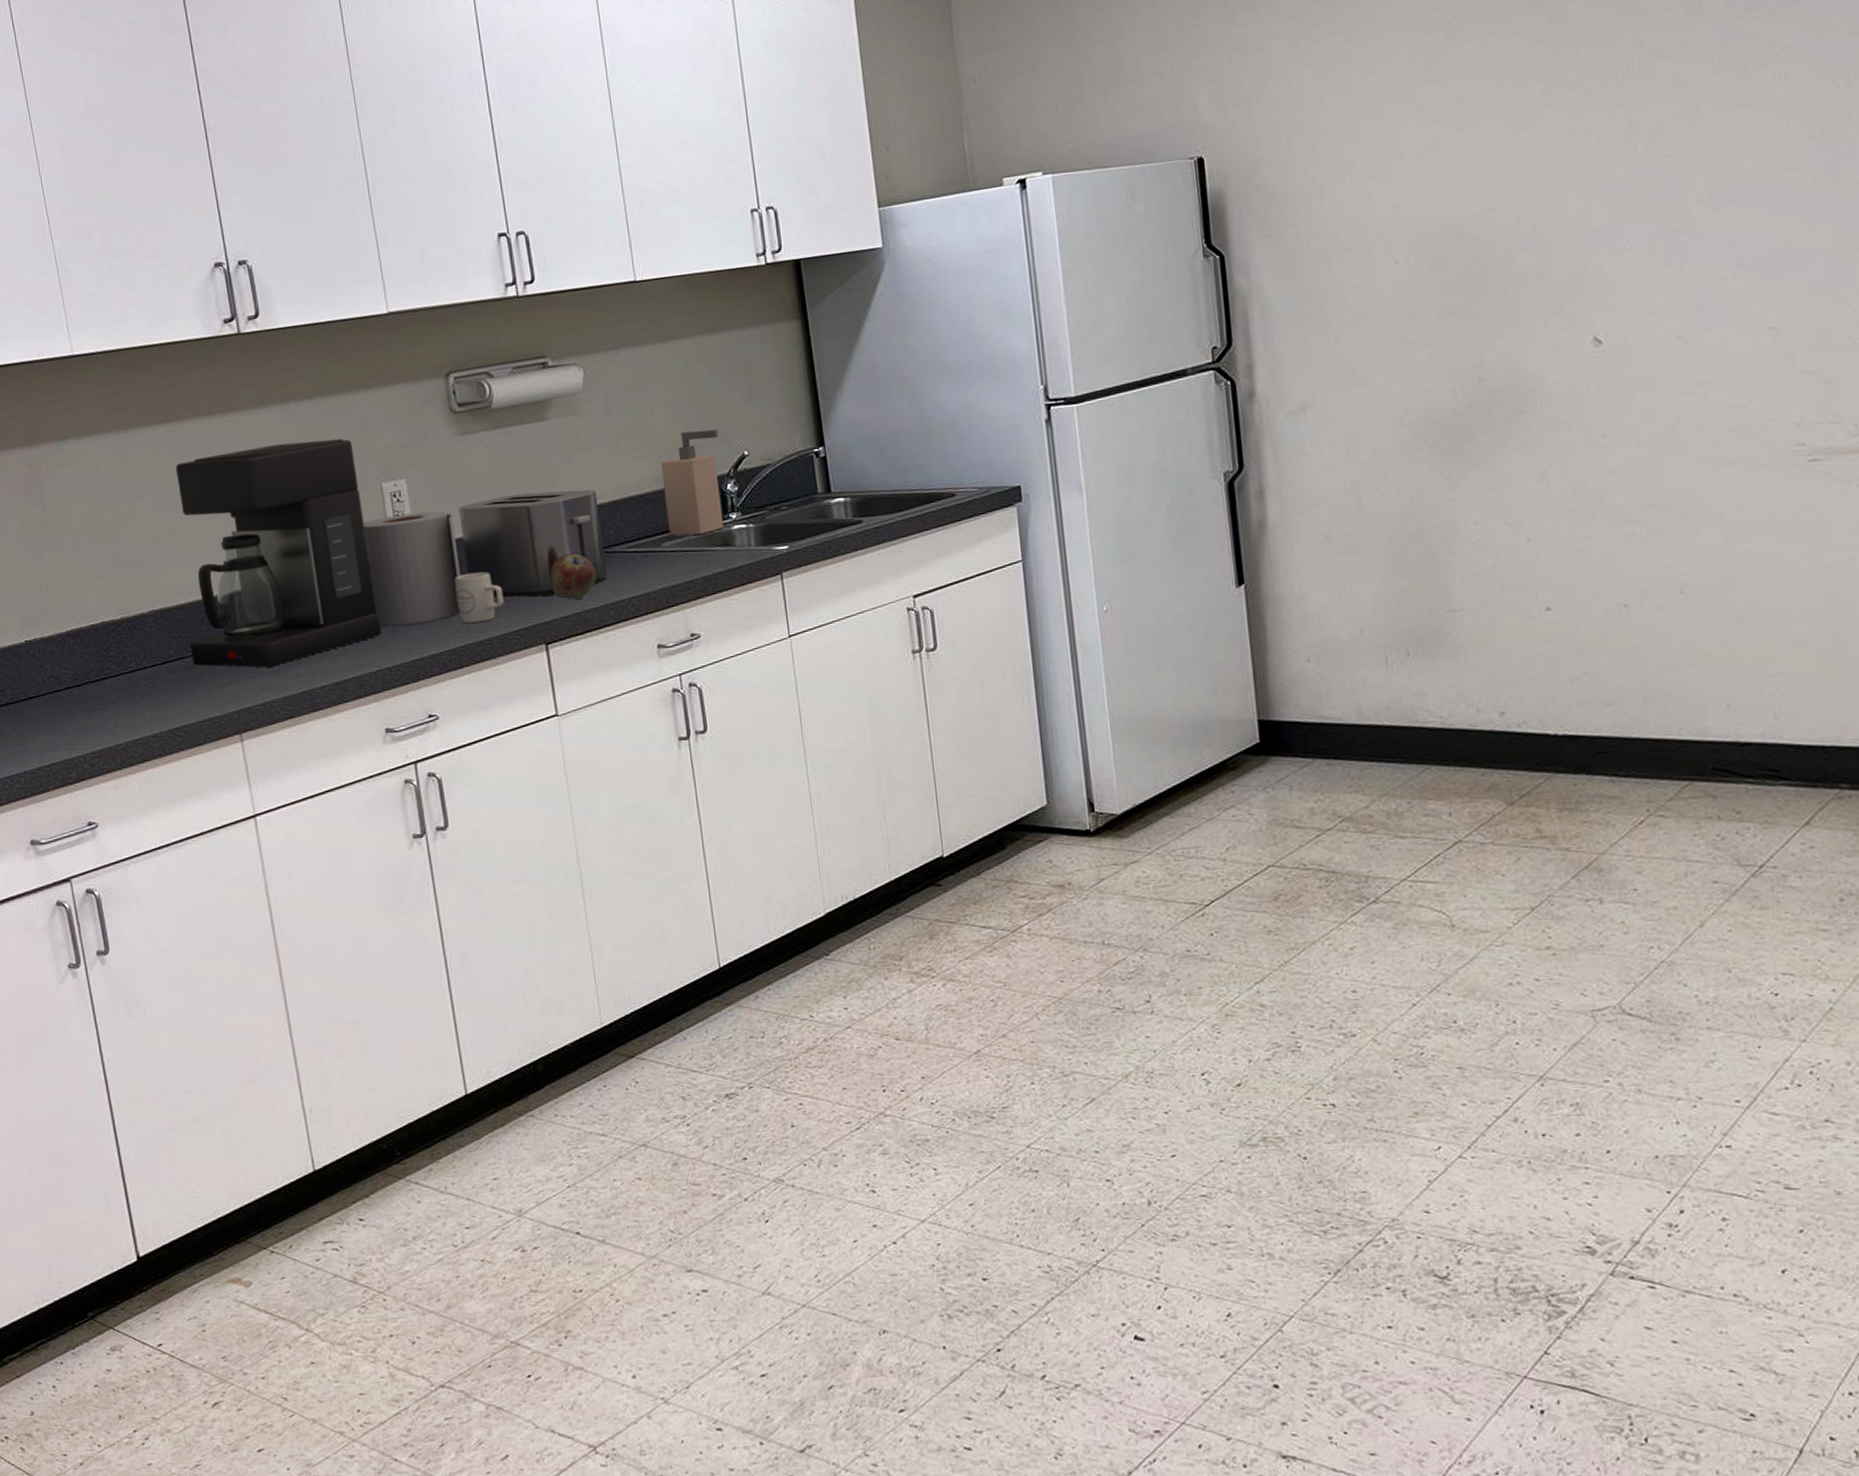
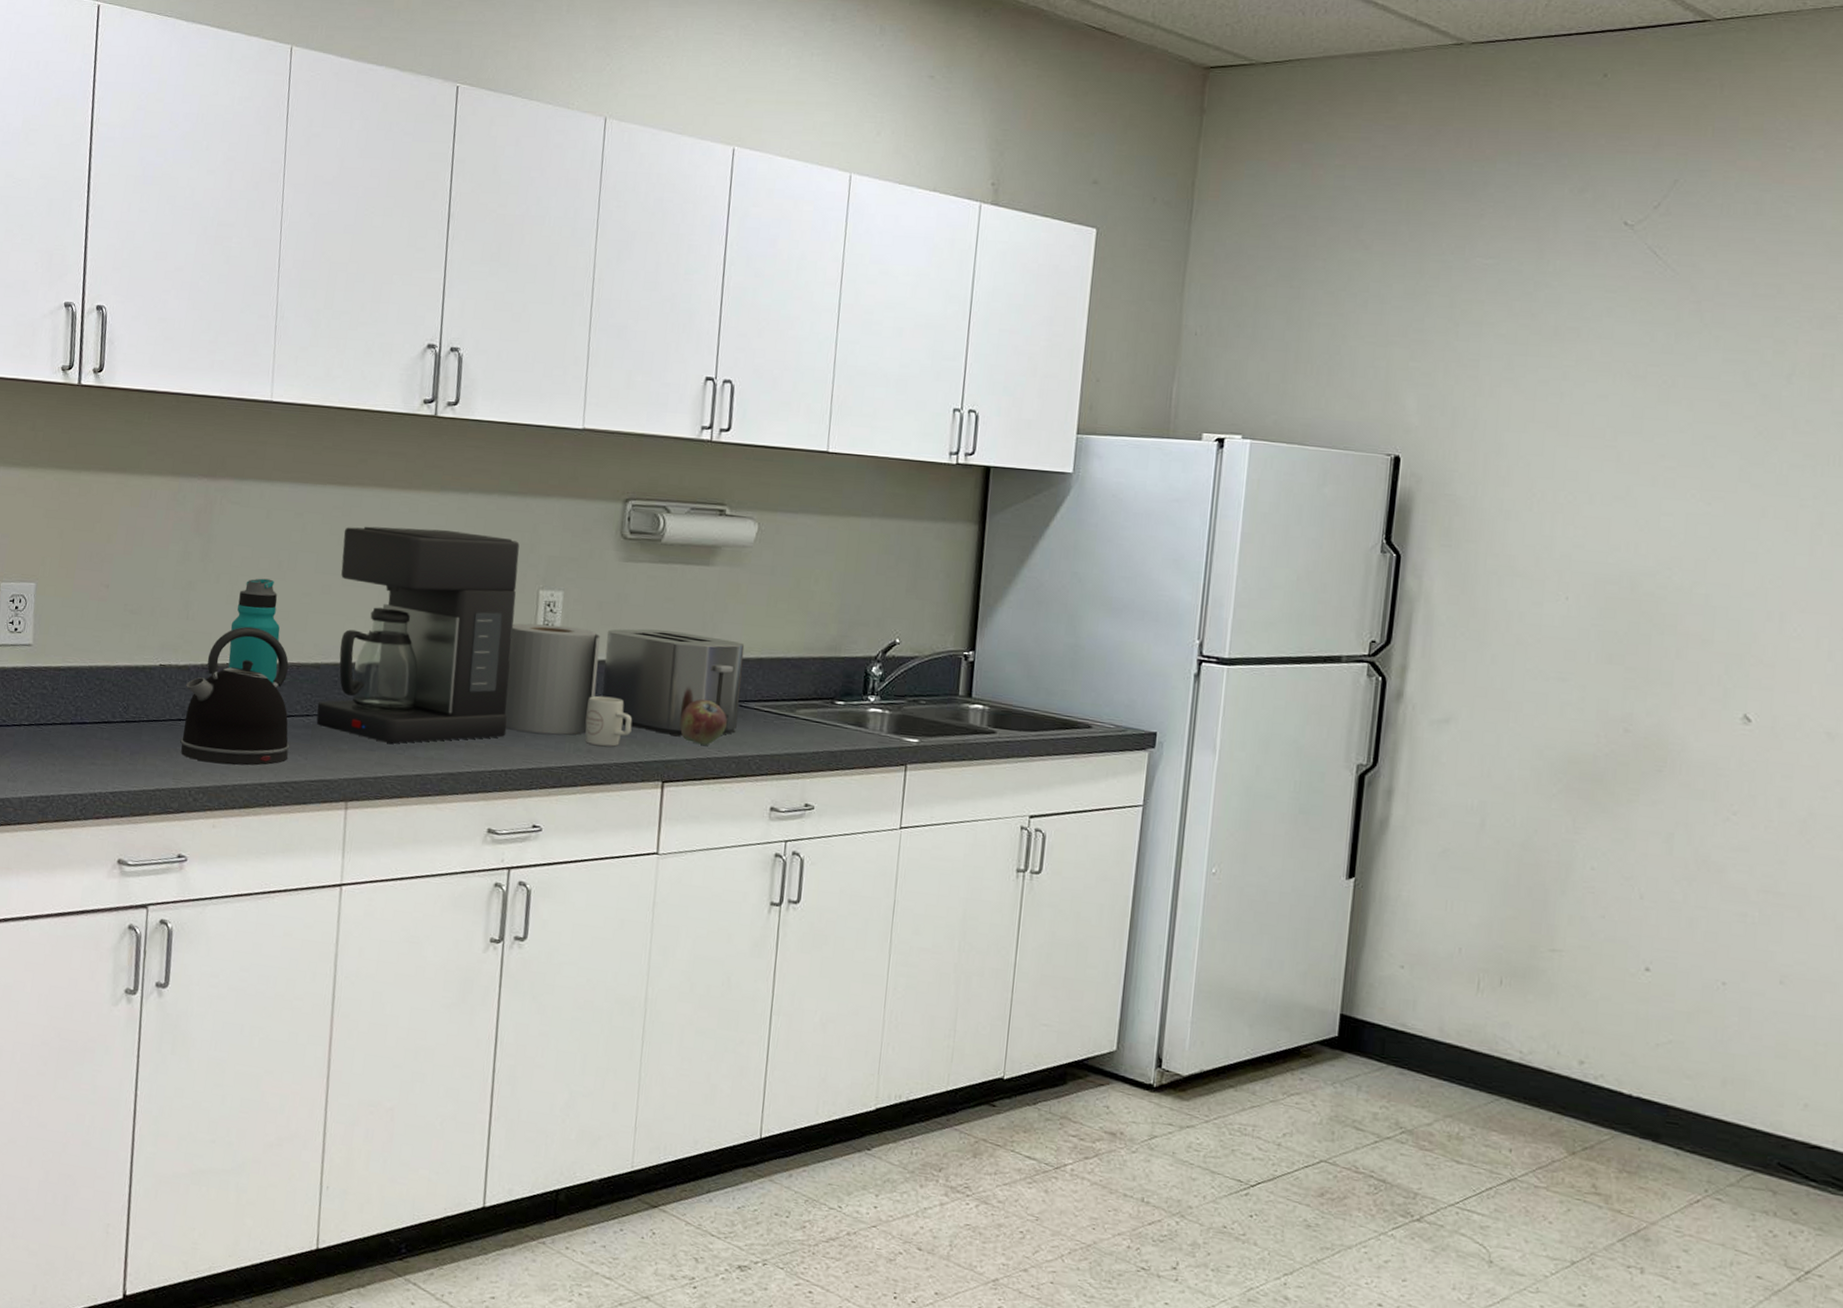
kettle: none [56,583,173,727] -> present [179,626,290,765]
water bottle: none [85,532,143,635] -> present [228,578,280,684]
soap dispenser: present [661,429,724,536] -> none [806,607,875,710]

